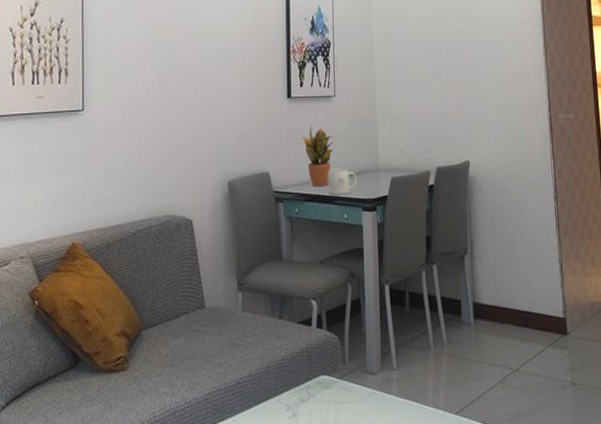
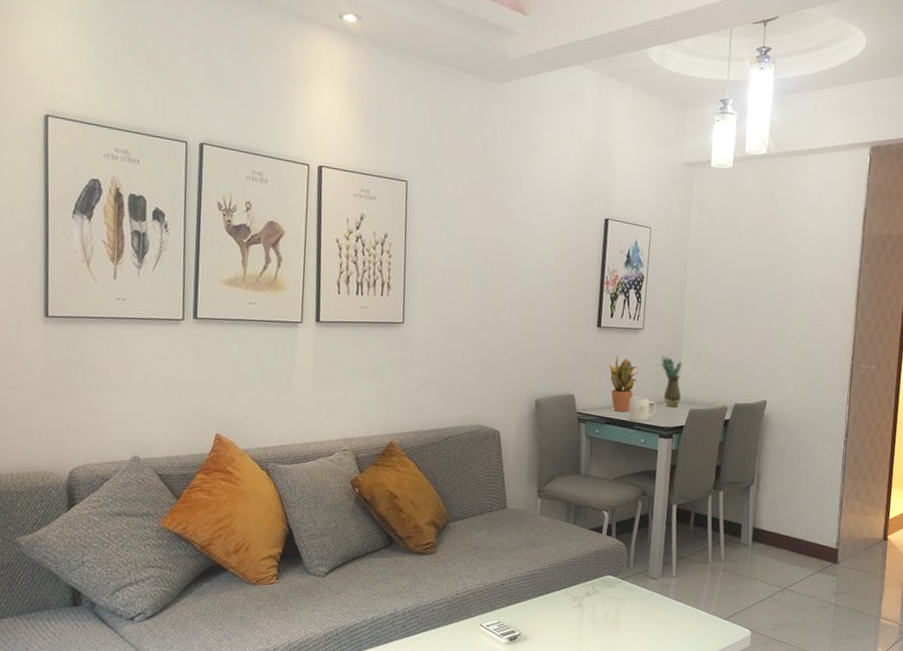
vase: none [356,122,382,177] -> present [661,355,682,407]

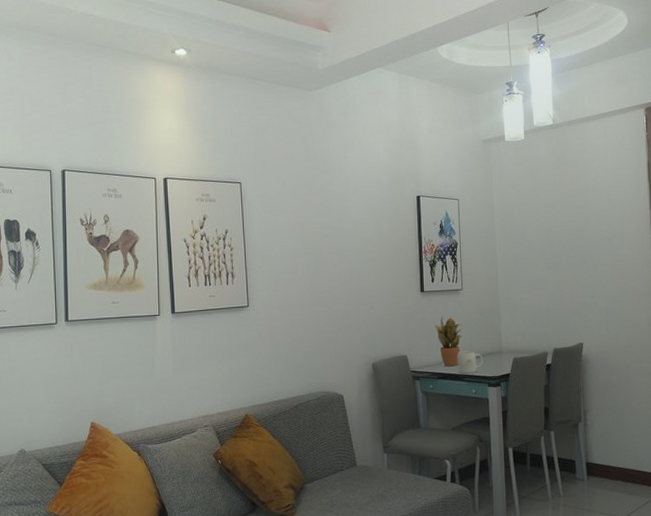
vase: present [661,355,682,407] -> none [482,311,505,358]

